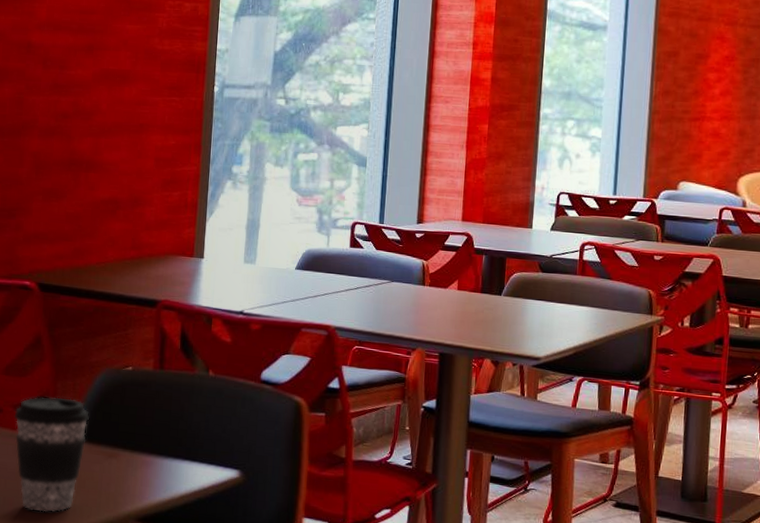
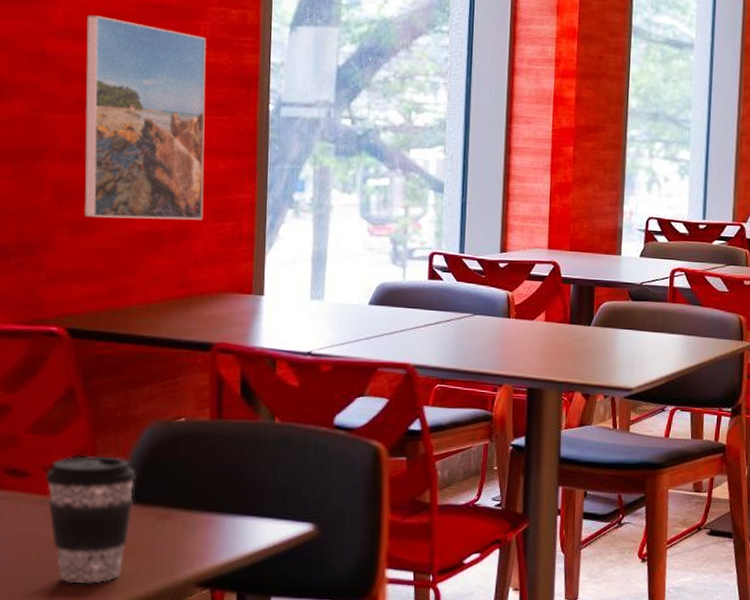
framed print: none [56,10,163,190] -> present [85,15,206,220]

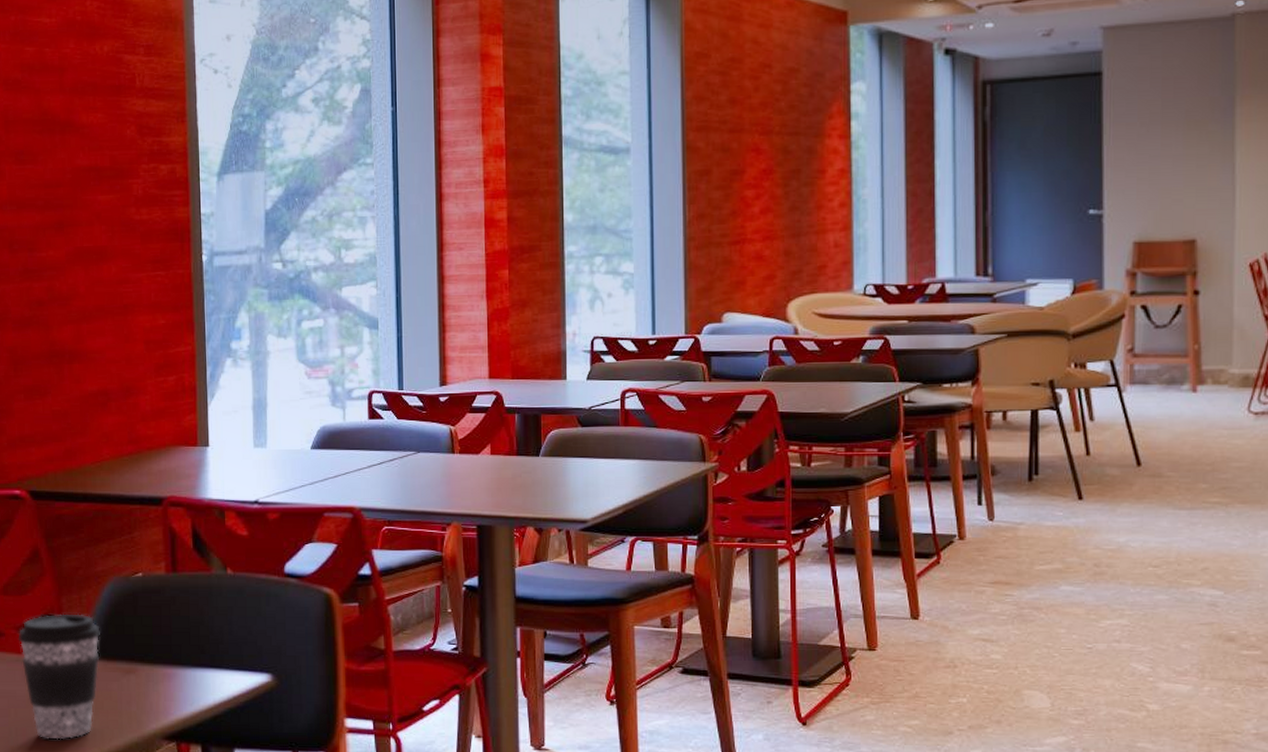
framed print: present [85,15,206,220] -> none [29,185,147,382]

